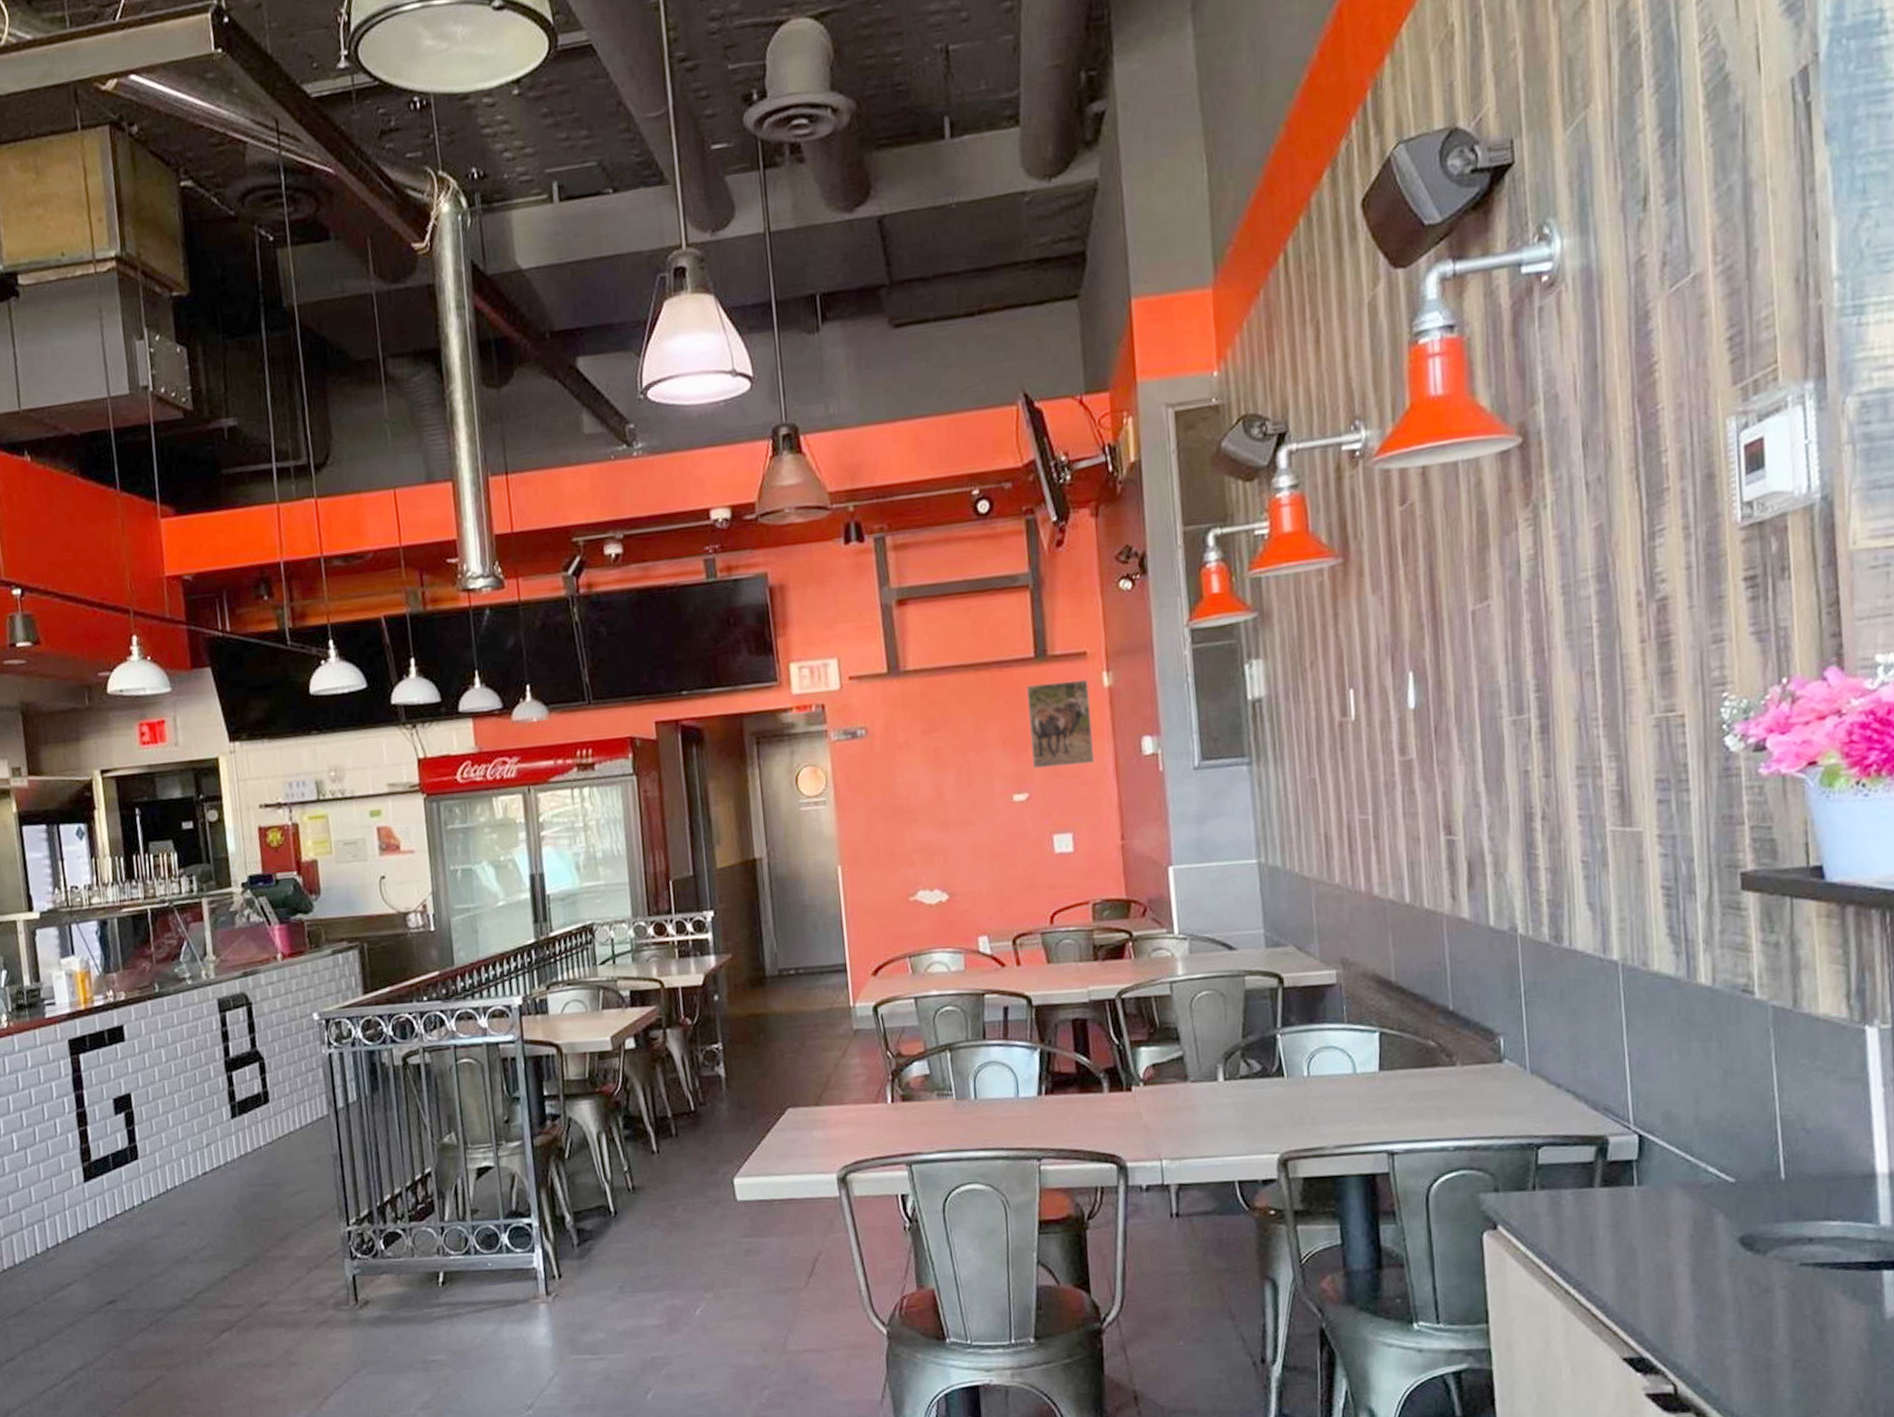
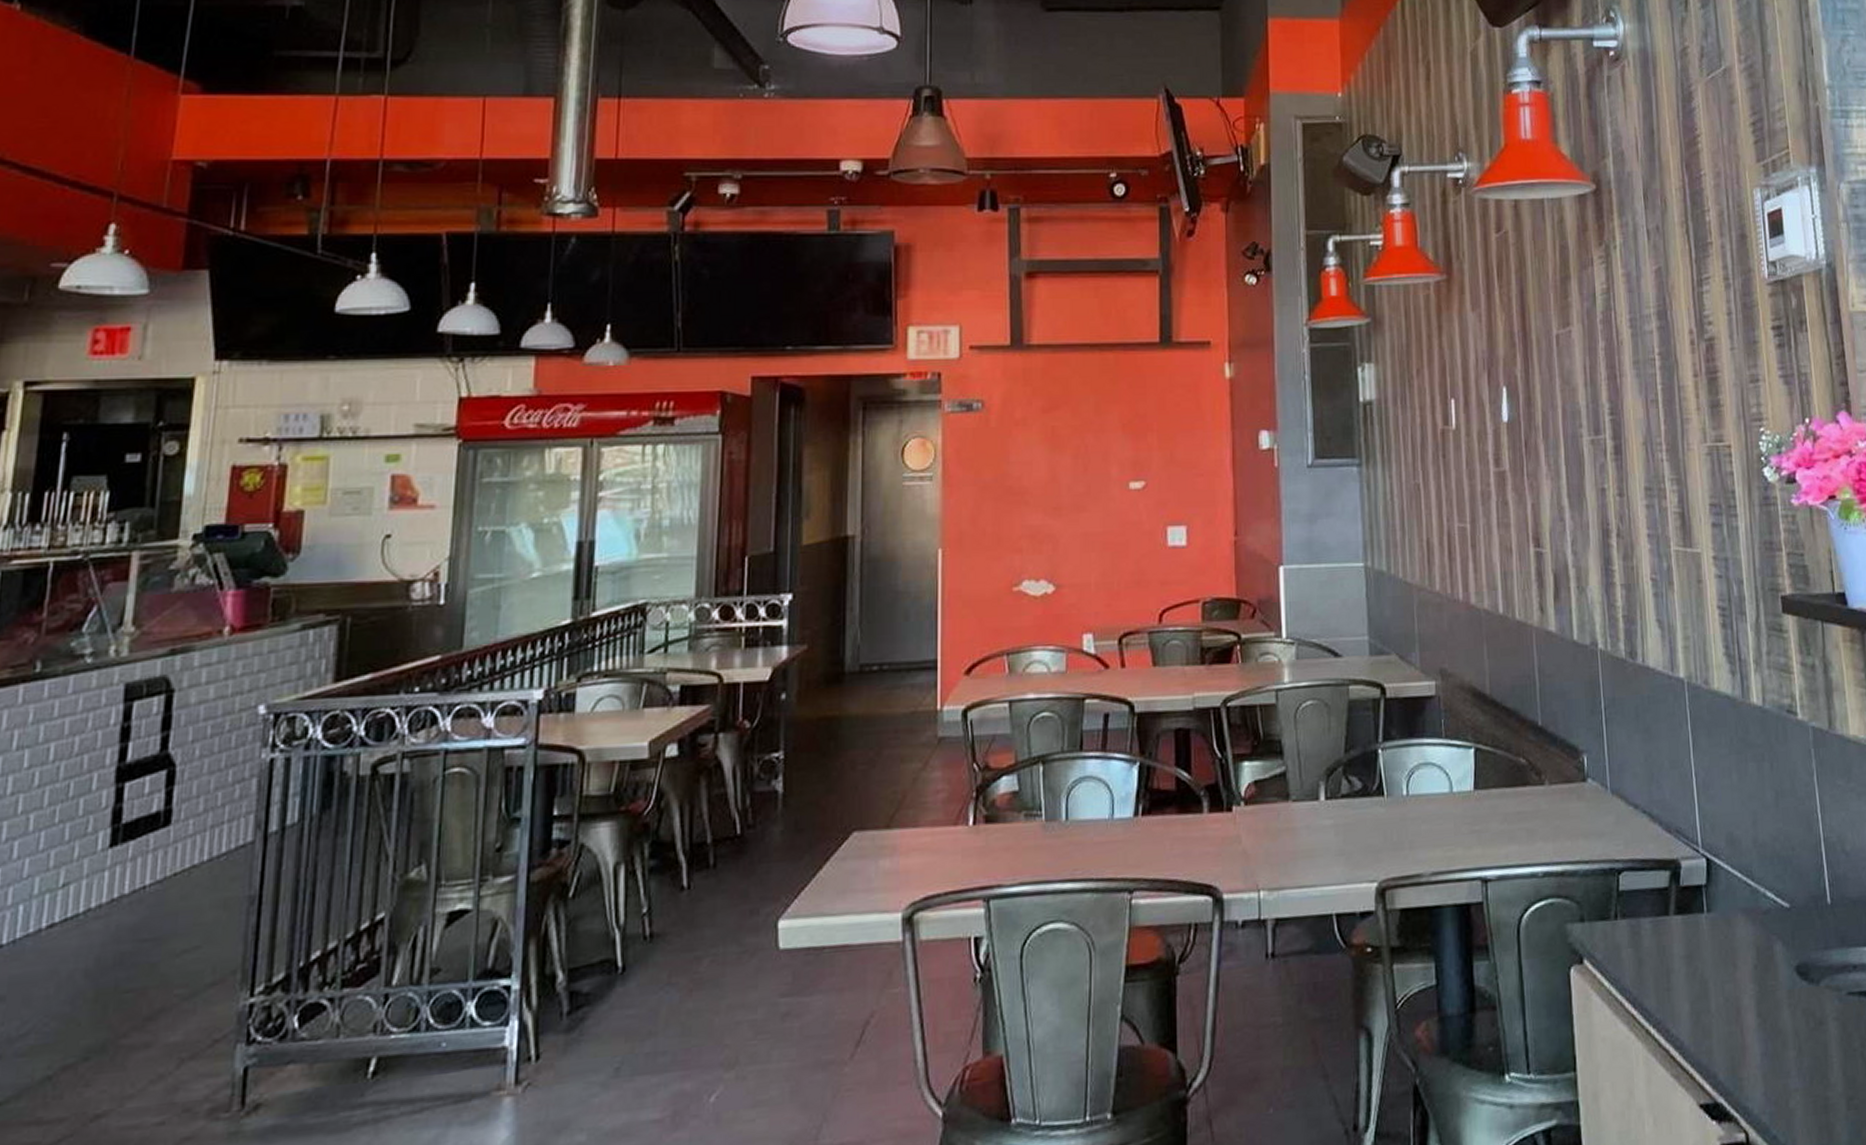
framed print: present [1026,679,1094,768] -> none [1149,369,1212,456]

